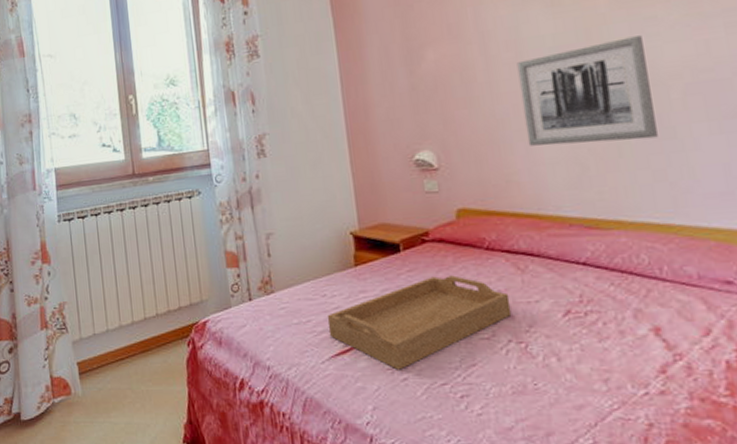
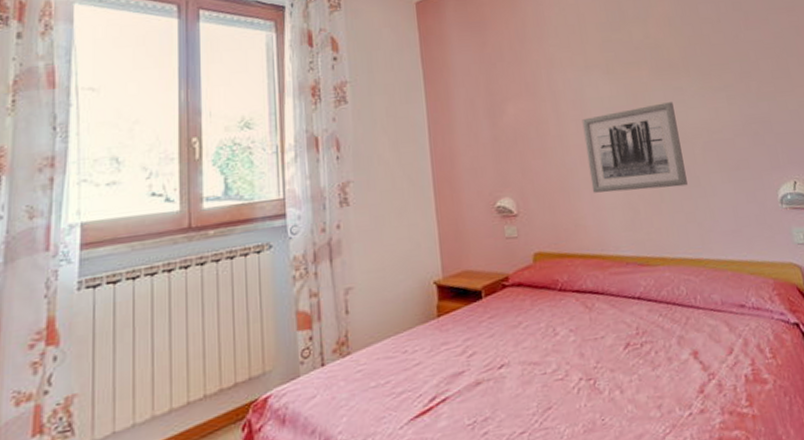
serving tray: present [327,275,512,370] -> none [407,318,582,425]

